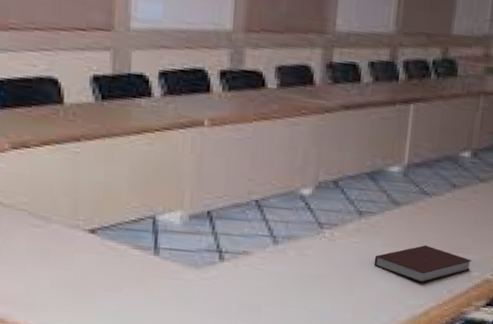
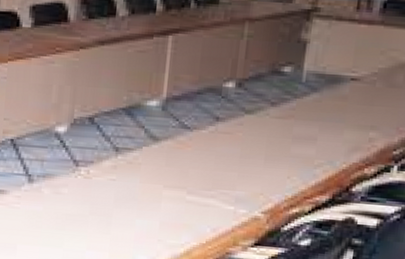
notebook: present [374,245,472,283] -> none [131,181,238,221]

